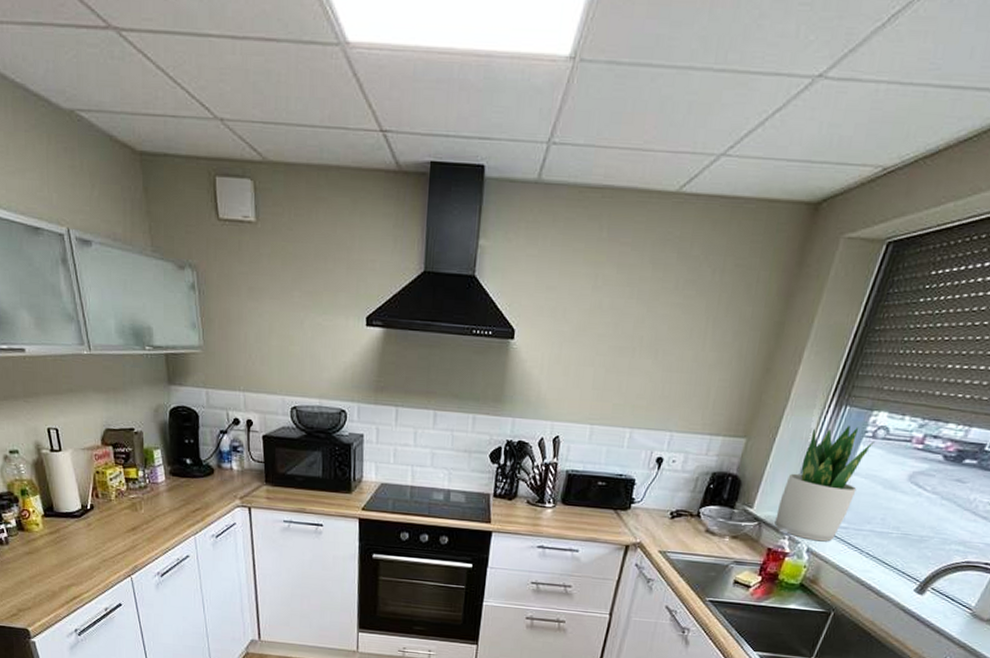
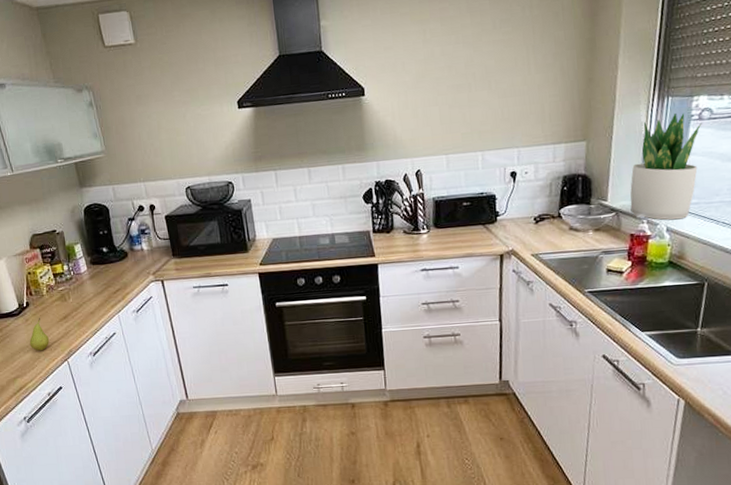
fruit: none [89,524,112,562] -> present [29,317,49,351]

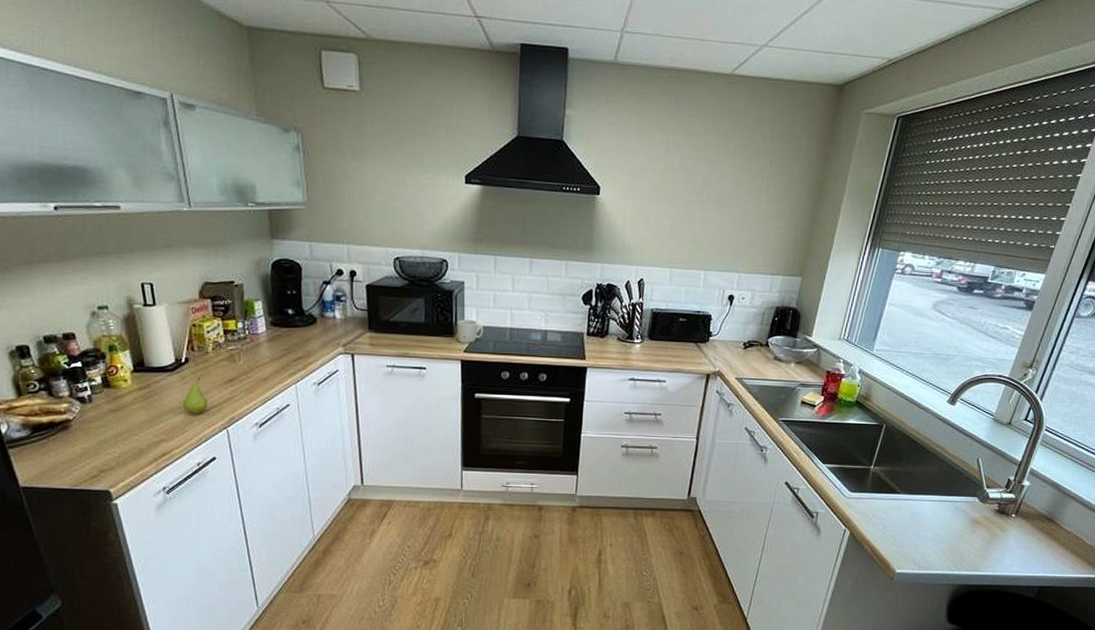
mug: none [249,234,275,257] -> present [456,319,484,343]
planter: present [630,112,703,221] -> none [831,263,905,364]

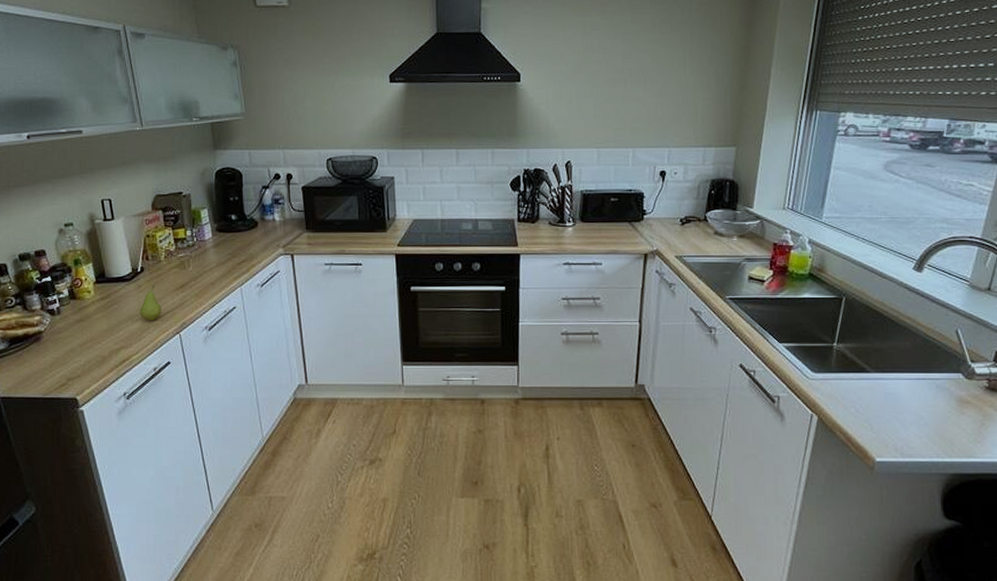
mug: present [456,319,484,343] -> none [389,214,415,237]

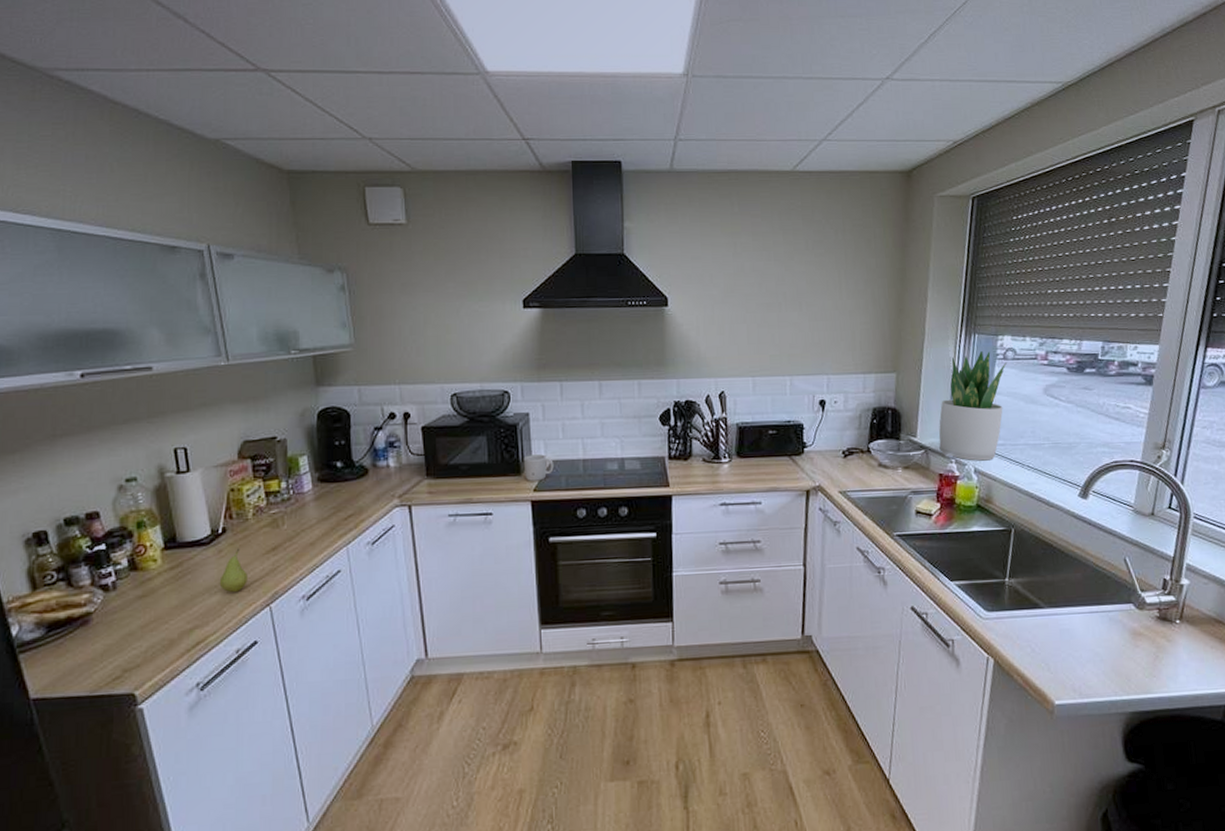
mug: none [389,214,415,237] -> present [523,454,554,481]
planter: none [775,126,849,232] -> present [938,350,1008,461]

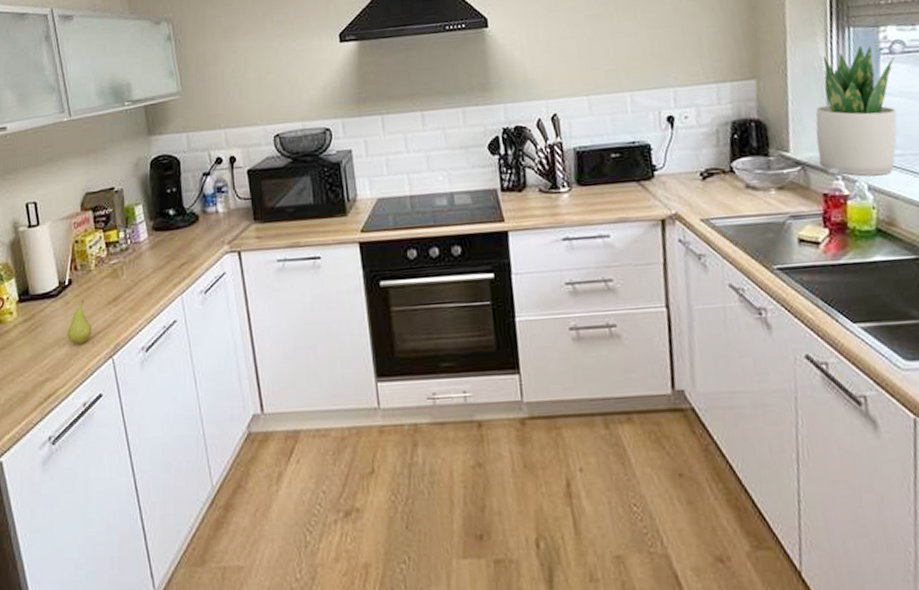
mug: present [523,454,554,481] -> none [348,192,380,222]

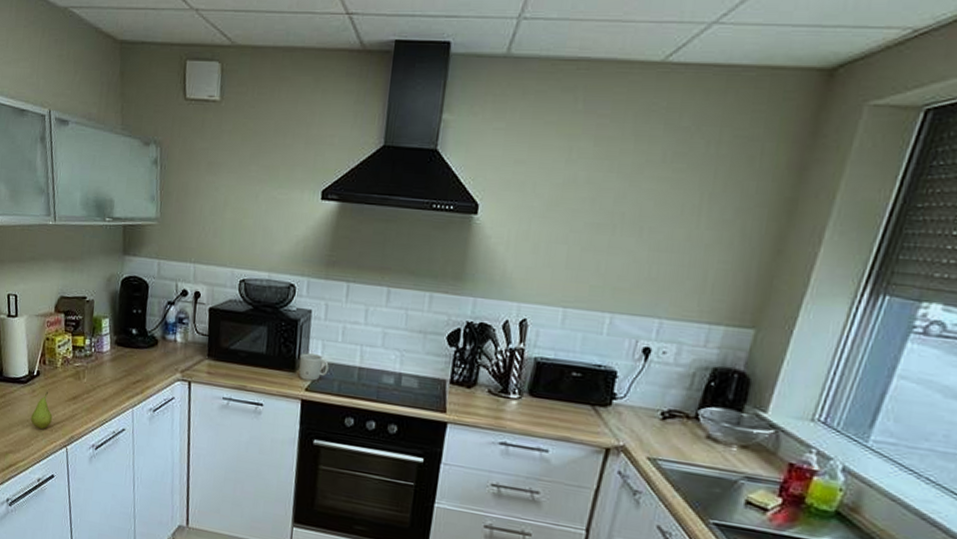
mug: none [348,192,380,222] -> present [298,353,329,381]
planter: present [815,45,897,177] -> none [796,317,929,461]

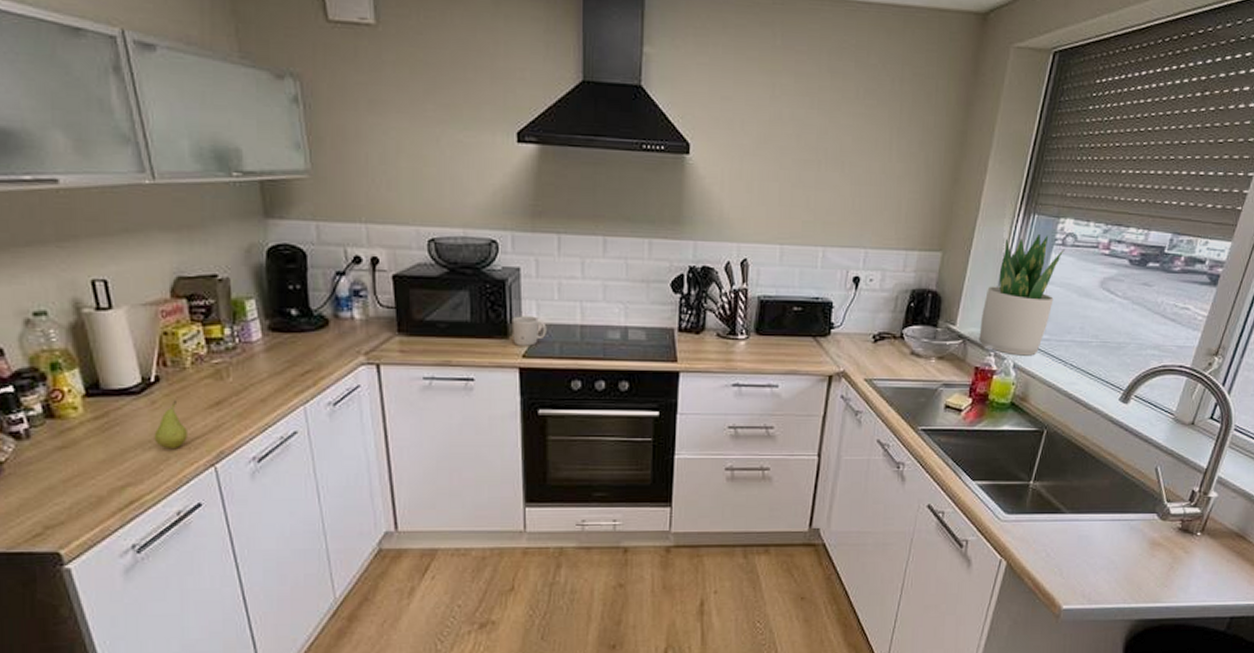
planter: none [796,317,929,461] -> present [979,233,1066,356]

